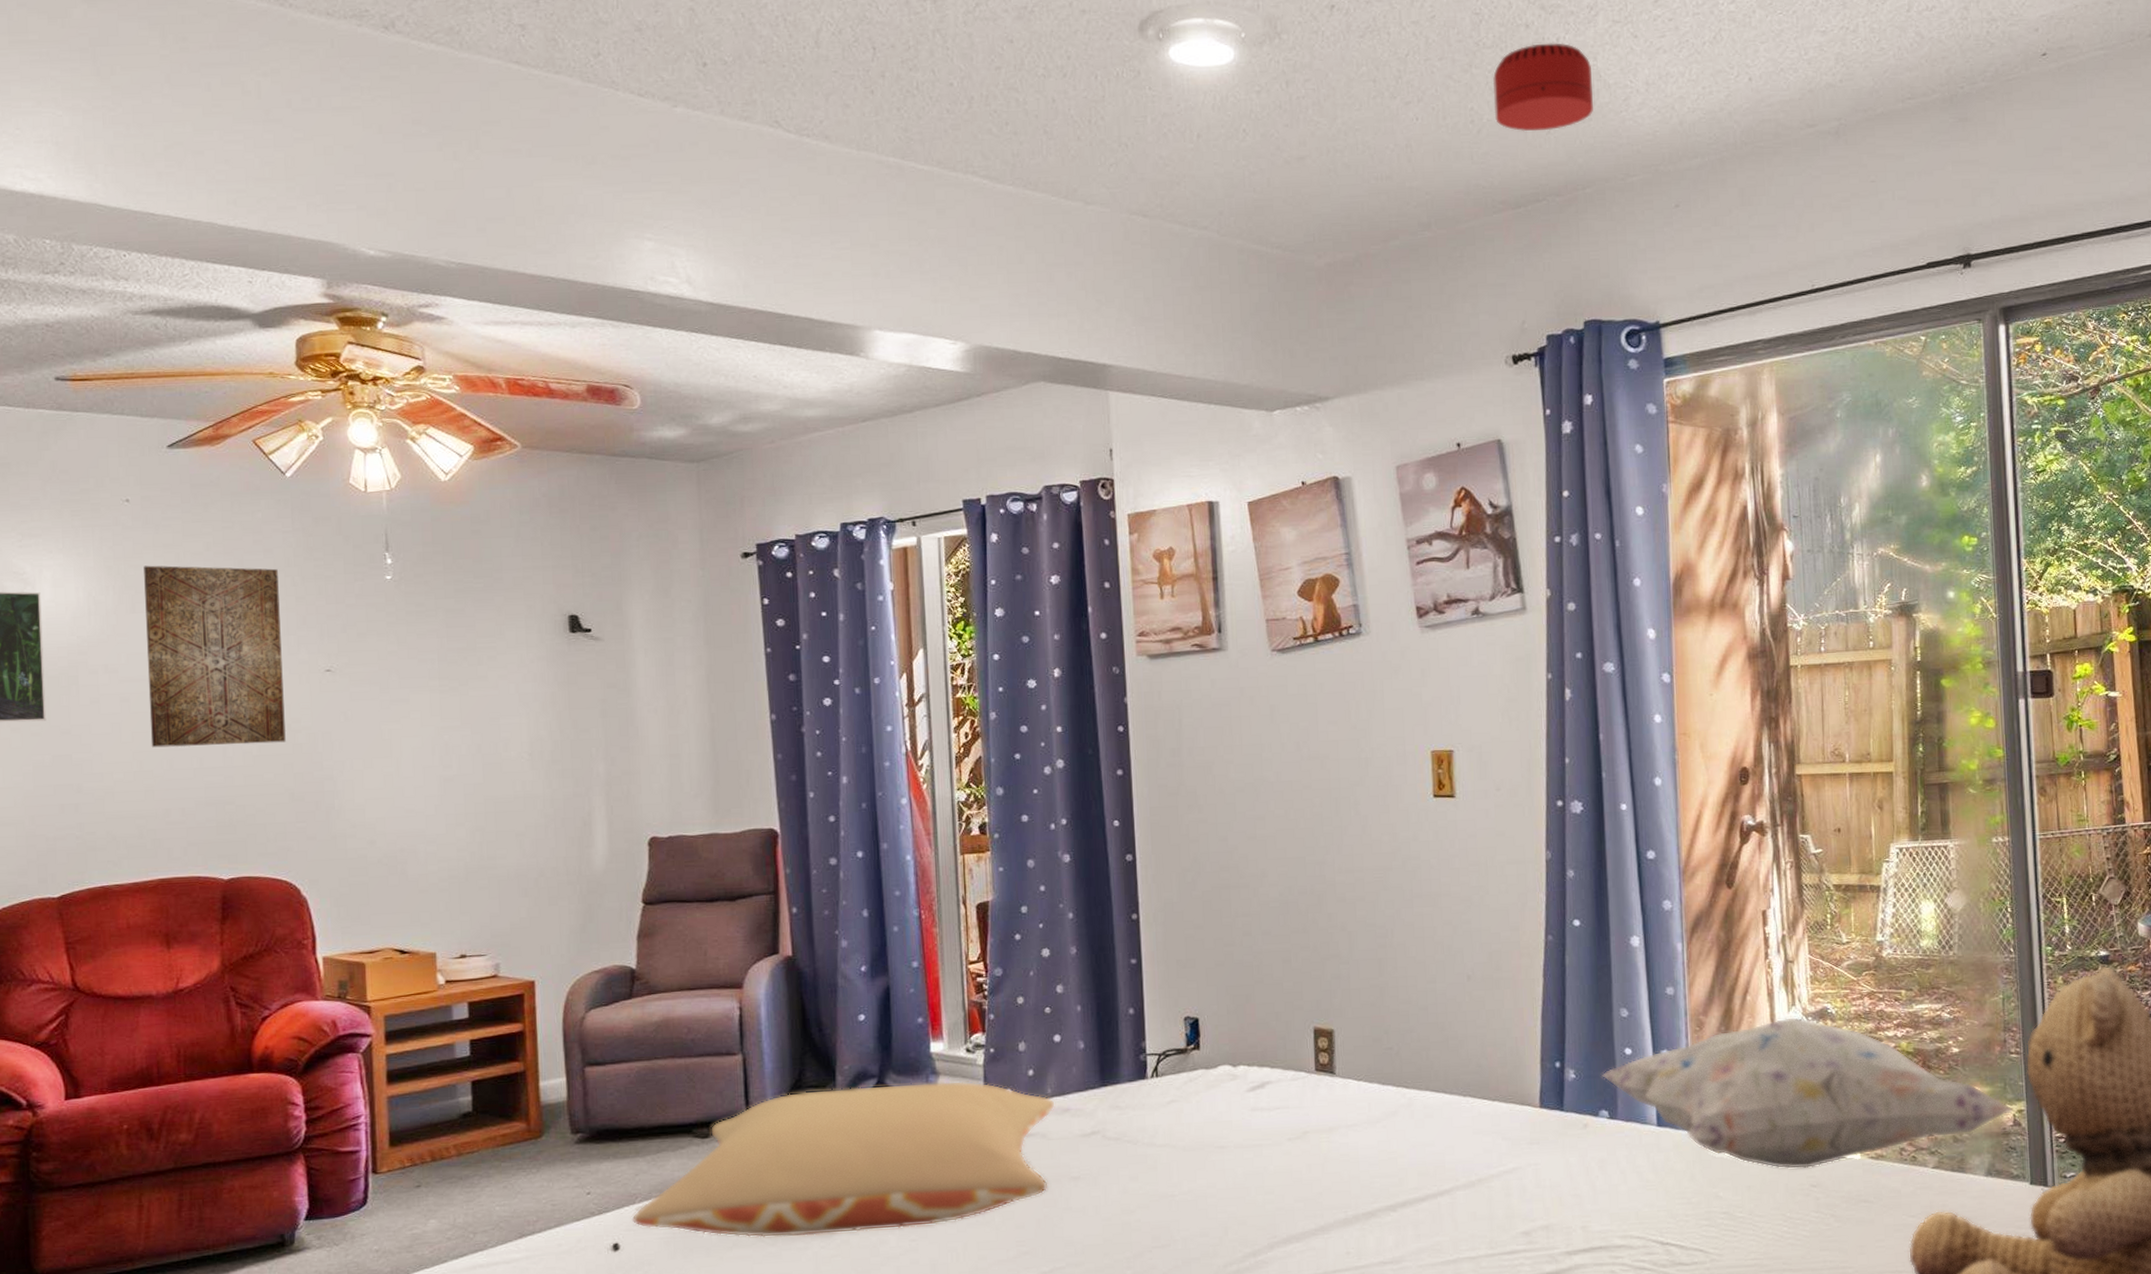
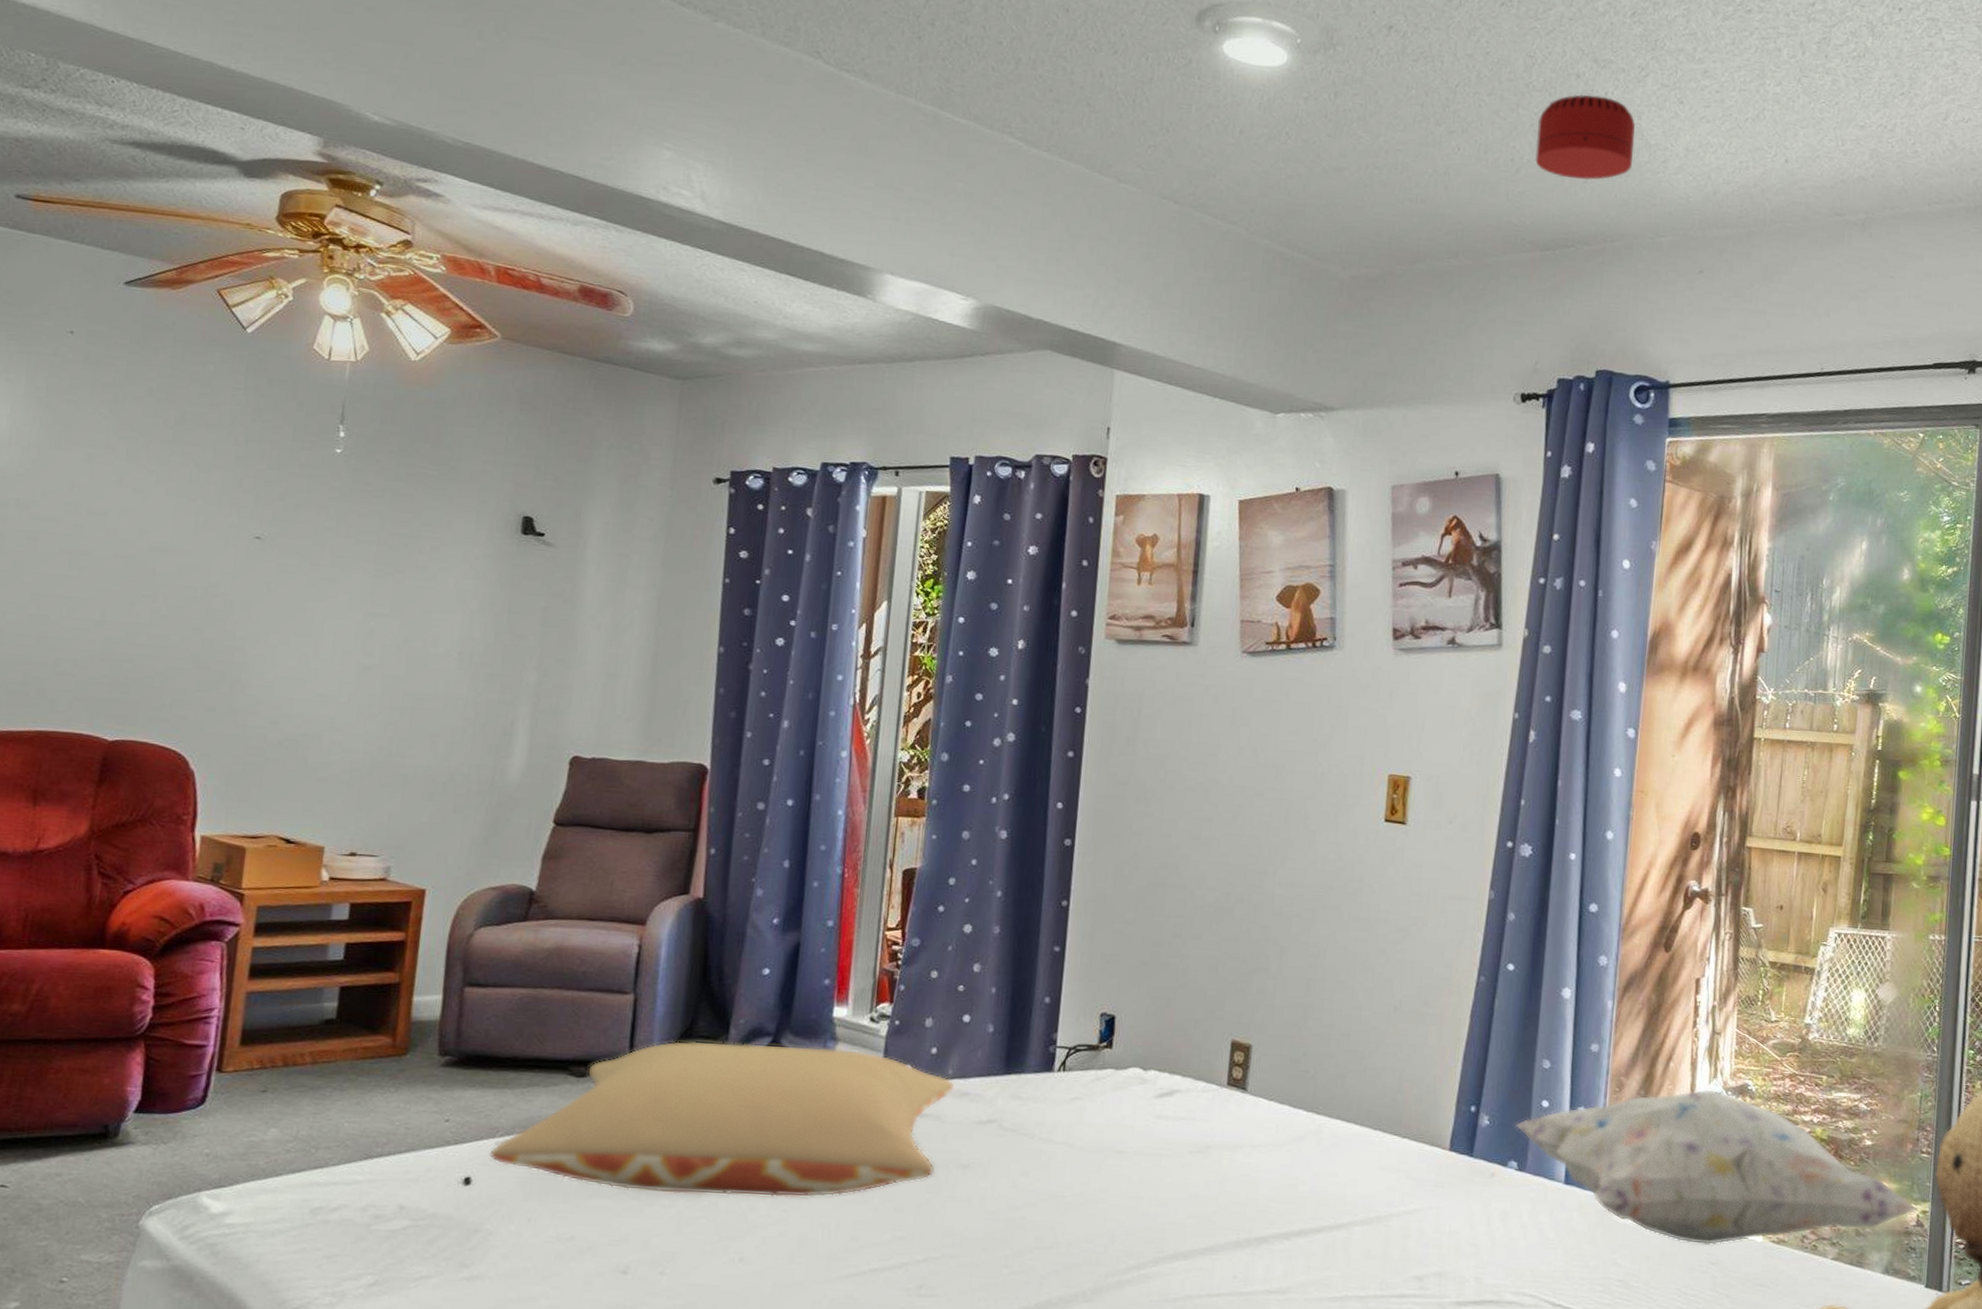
wall art: present [144,565,286,748] -> none [52,402,221,606]

